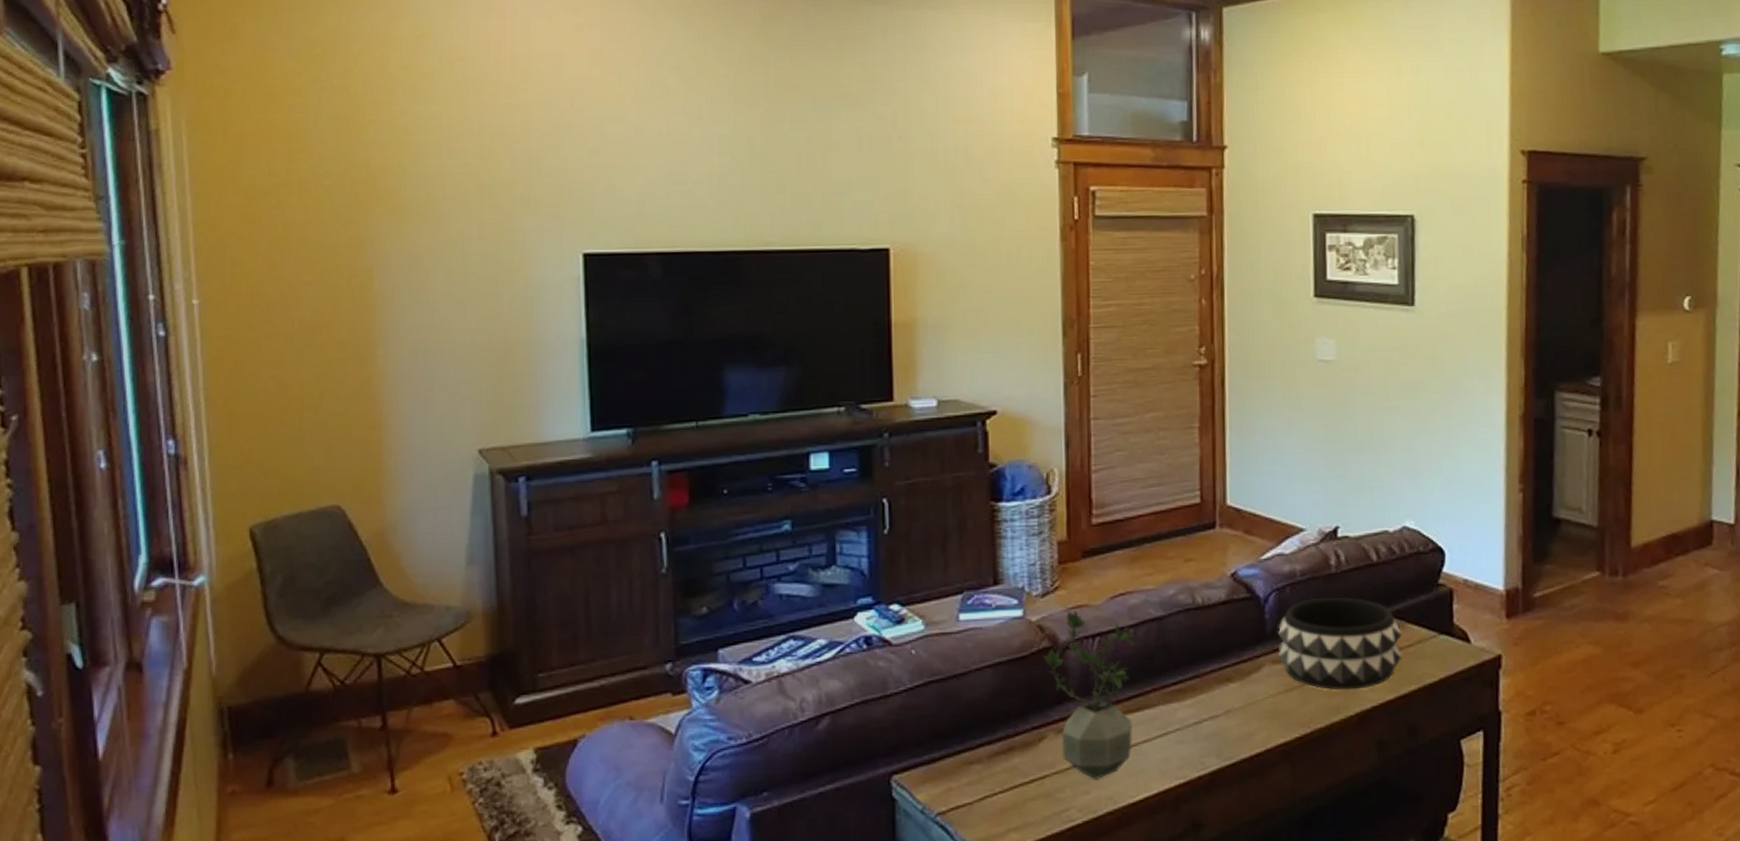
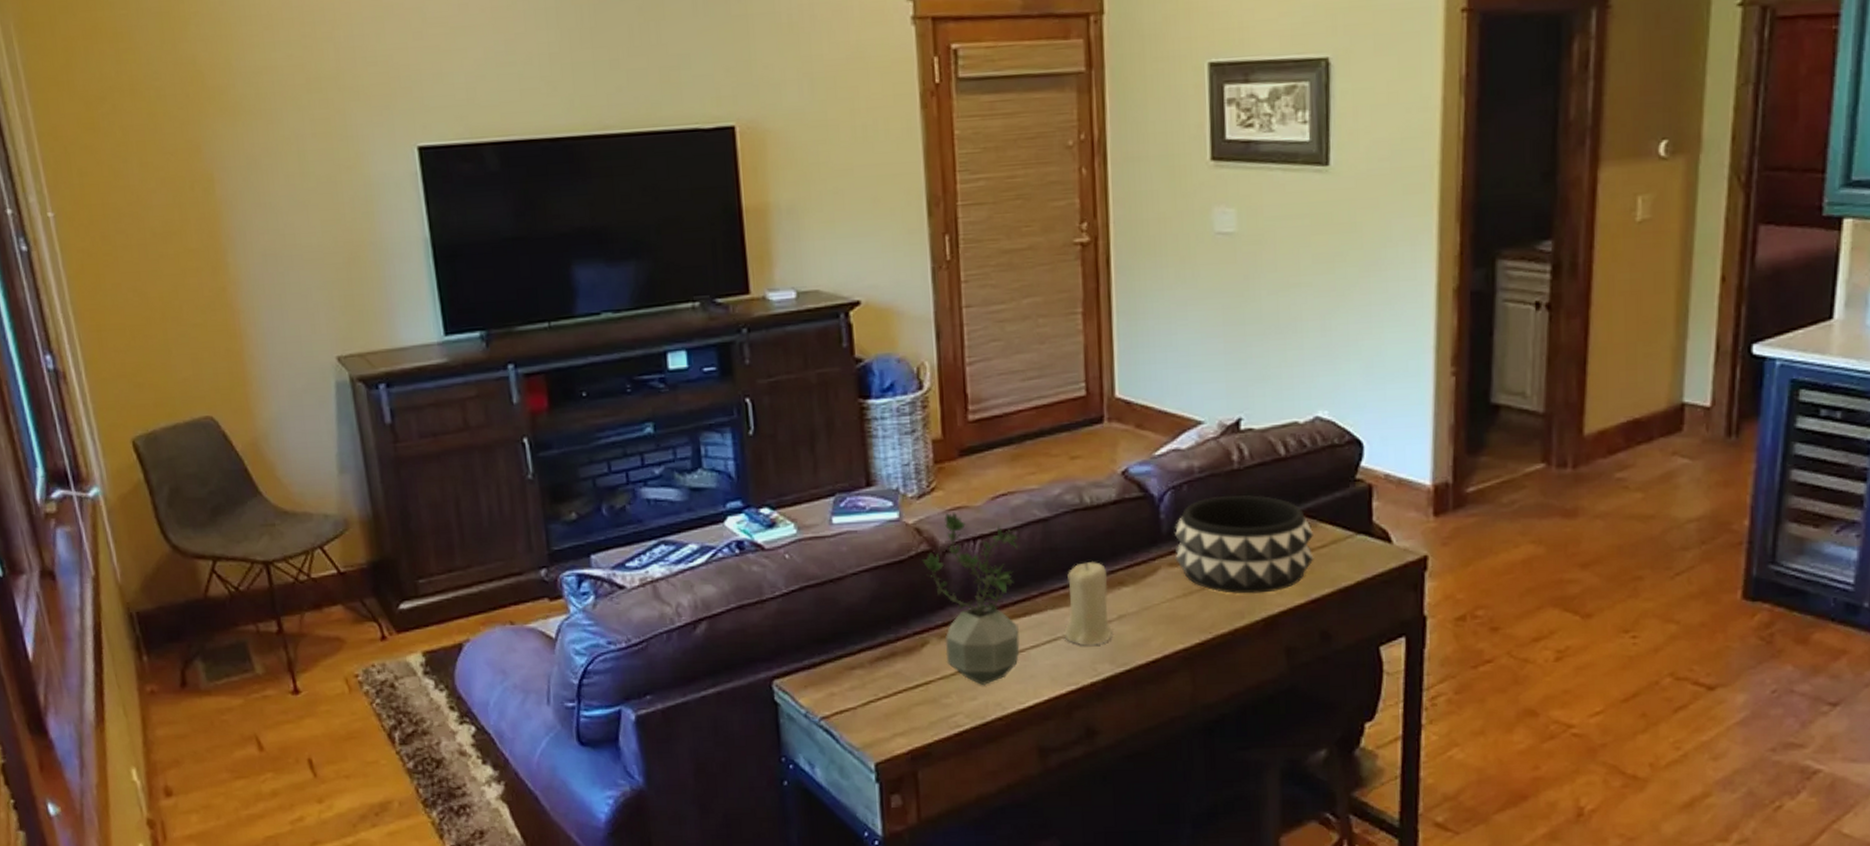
candle: none [1174,658,1219,740] -> present [1064,561,1112,646]

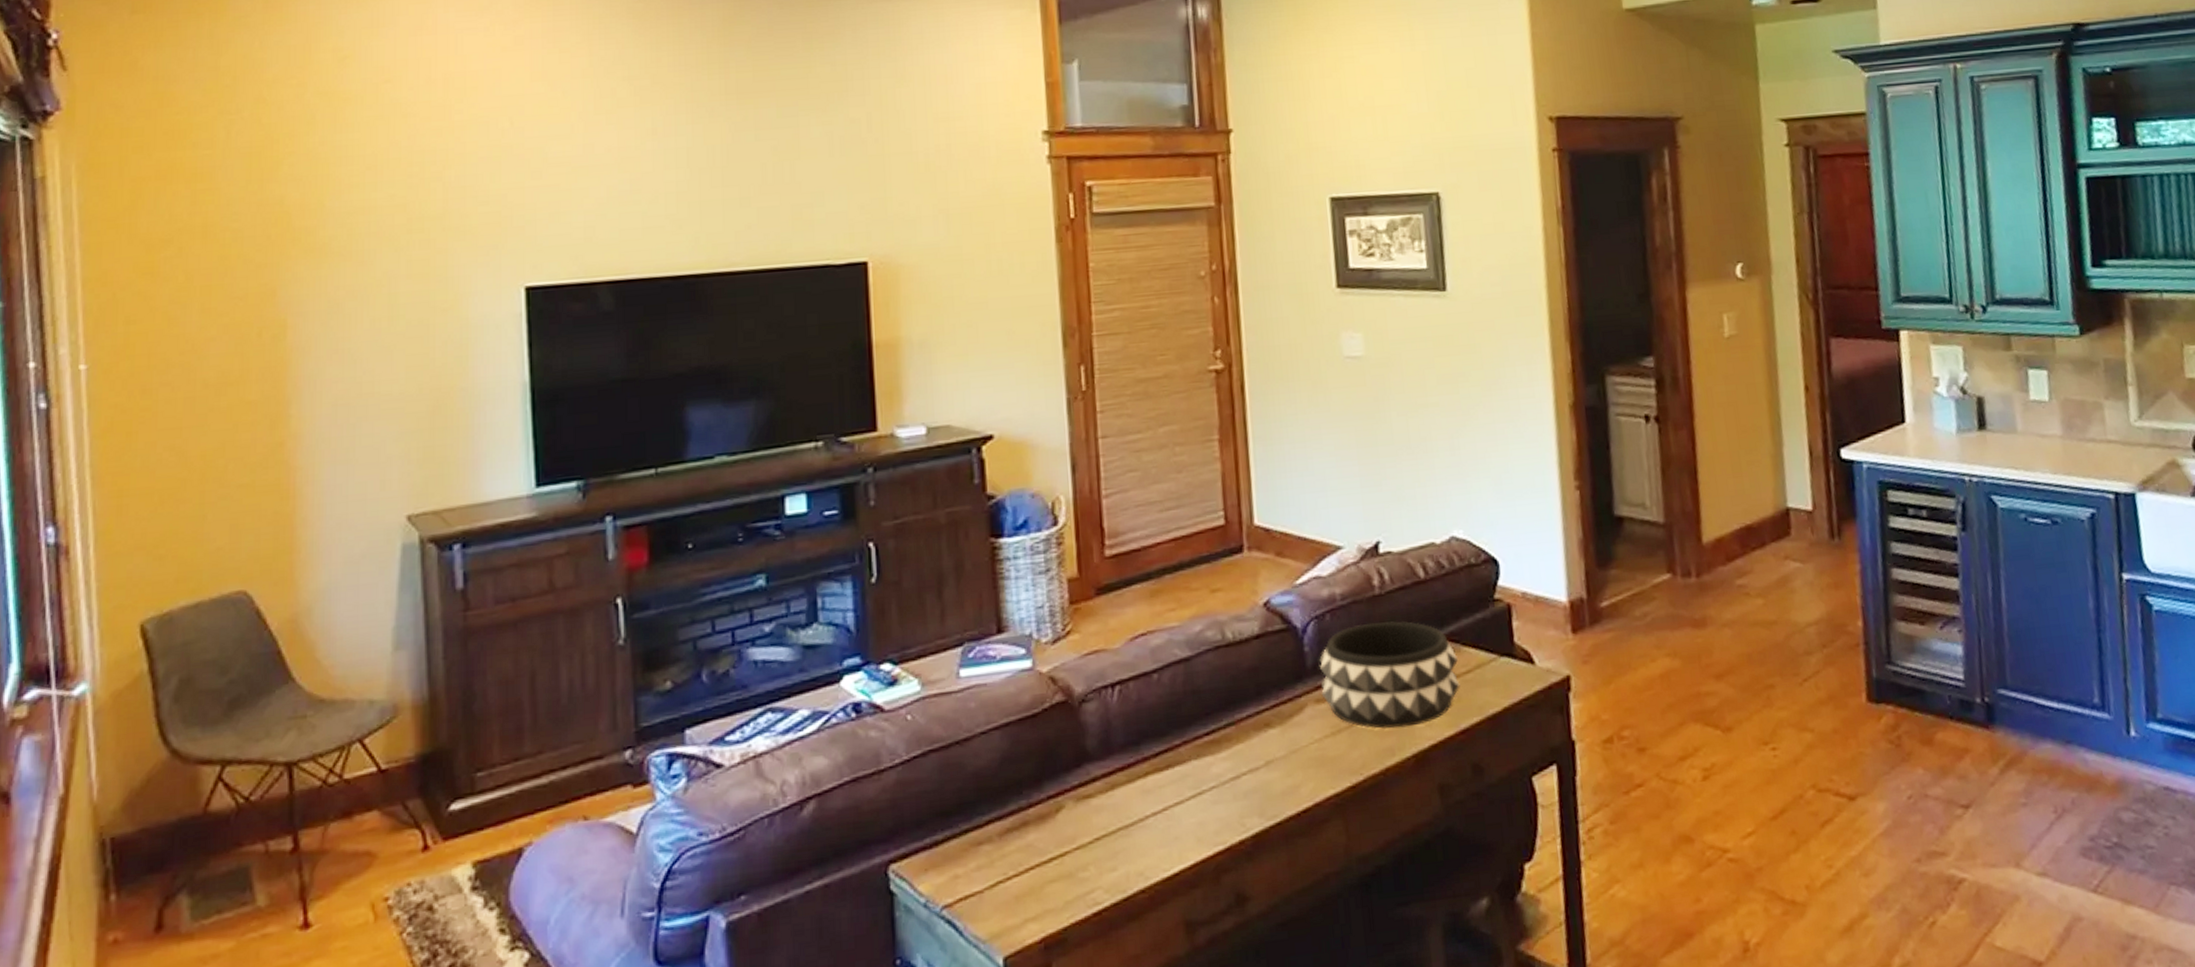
potted plant: present [922,512,1020,686] -> none [1056,656,1163,854]
candle: present [1064,561,1112,646] -> none [1209,702,1260,799]

